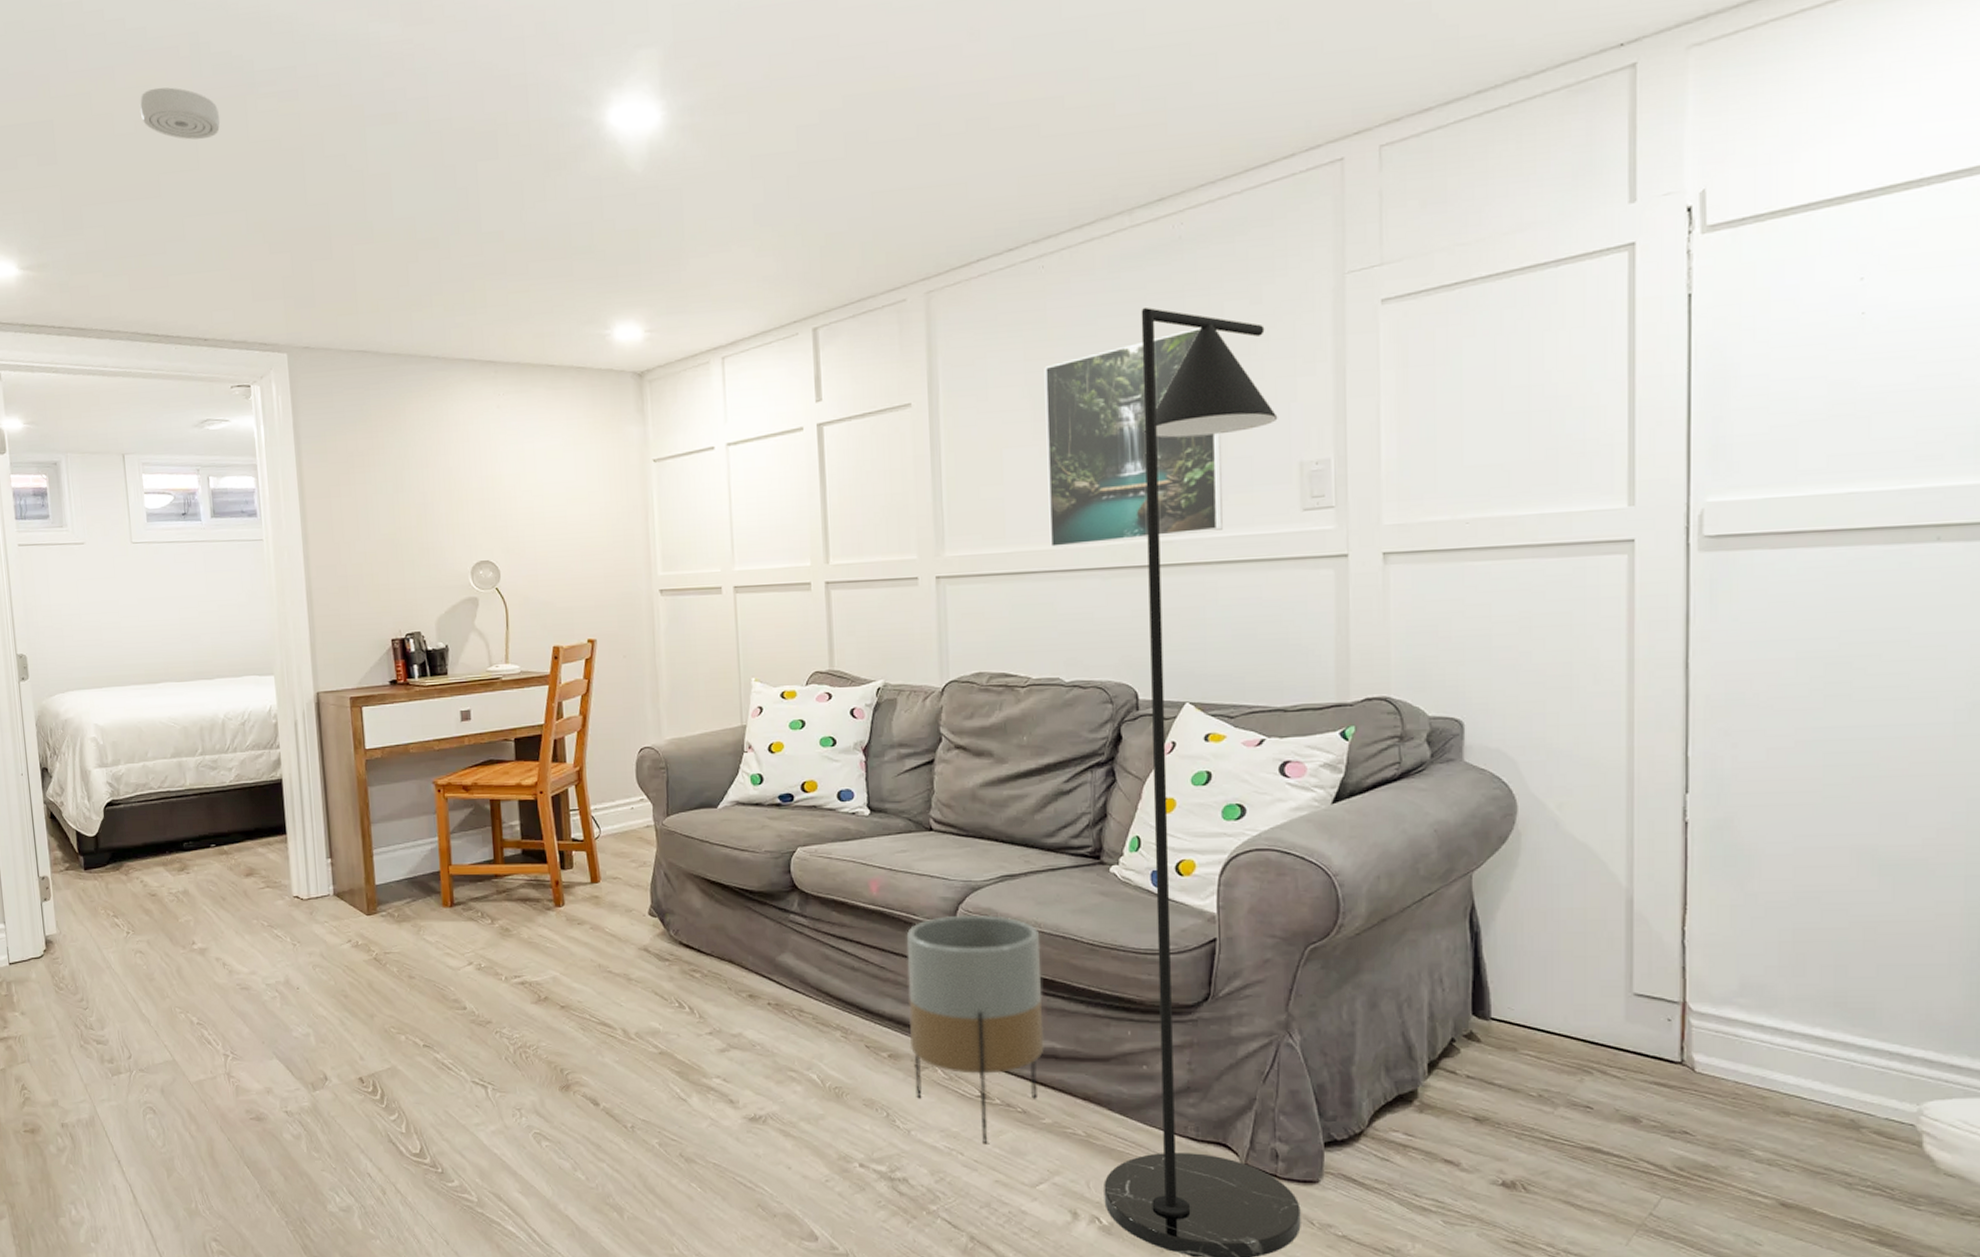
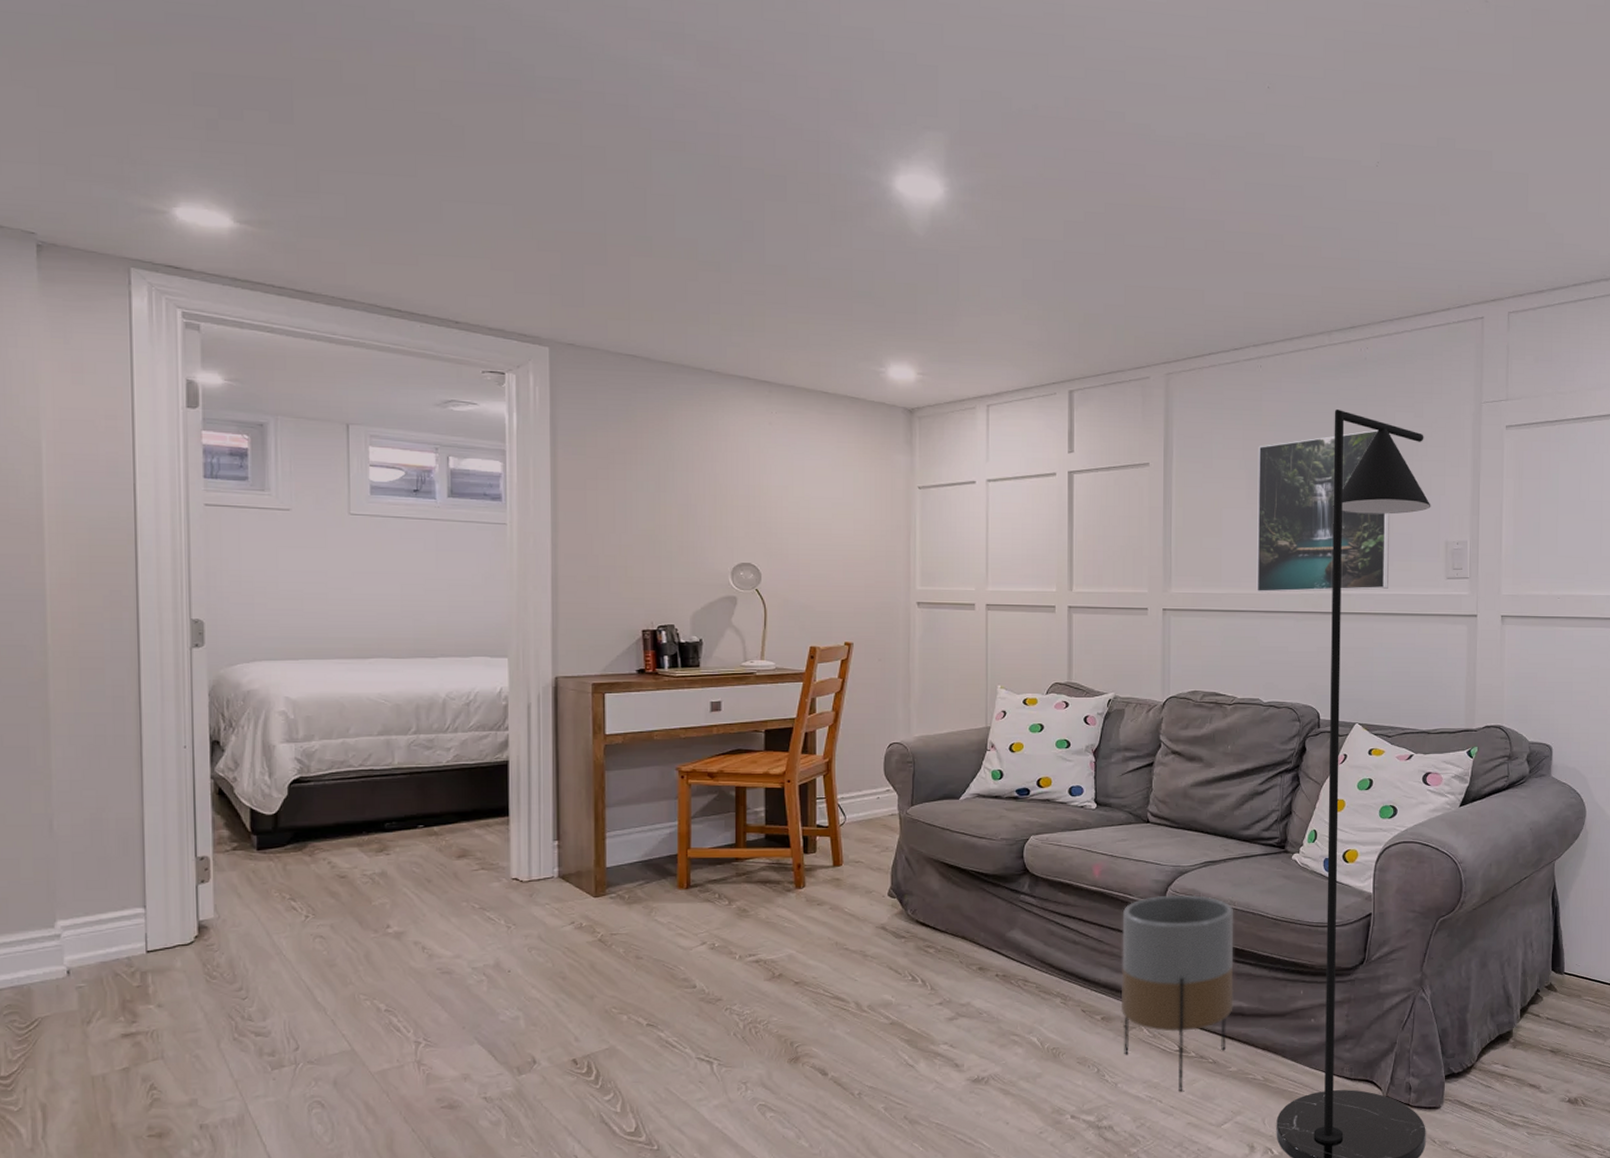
smoke detector: present [140,87,221,140] -> none [400,71,493,130]

